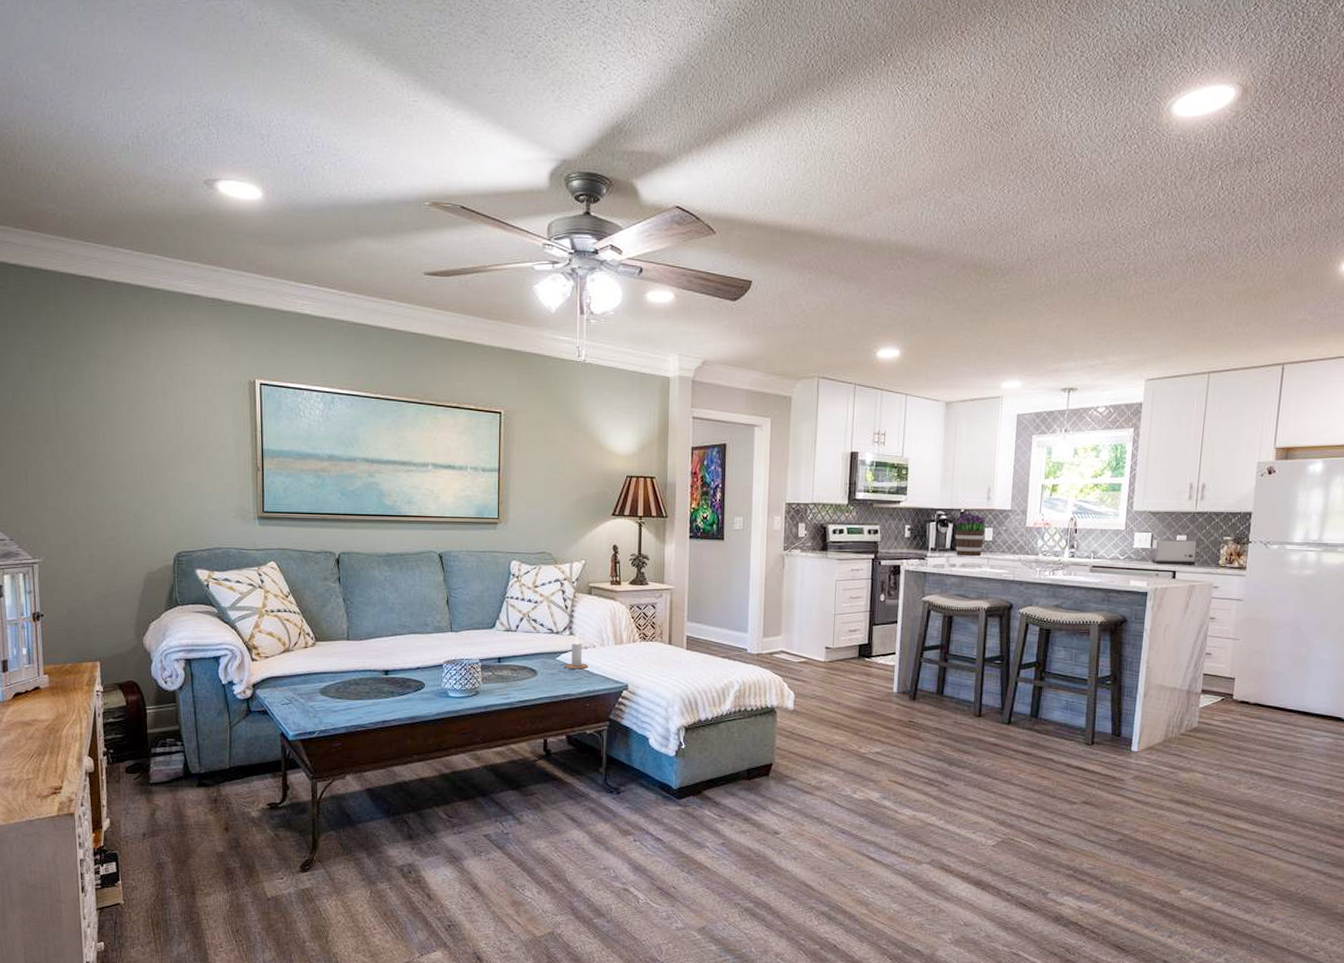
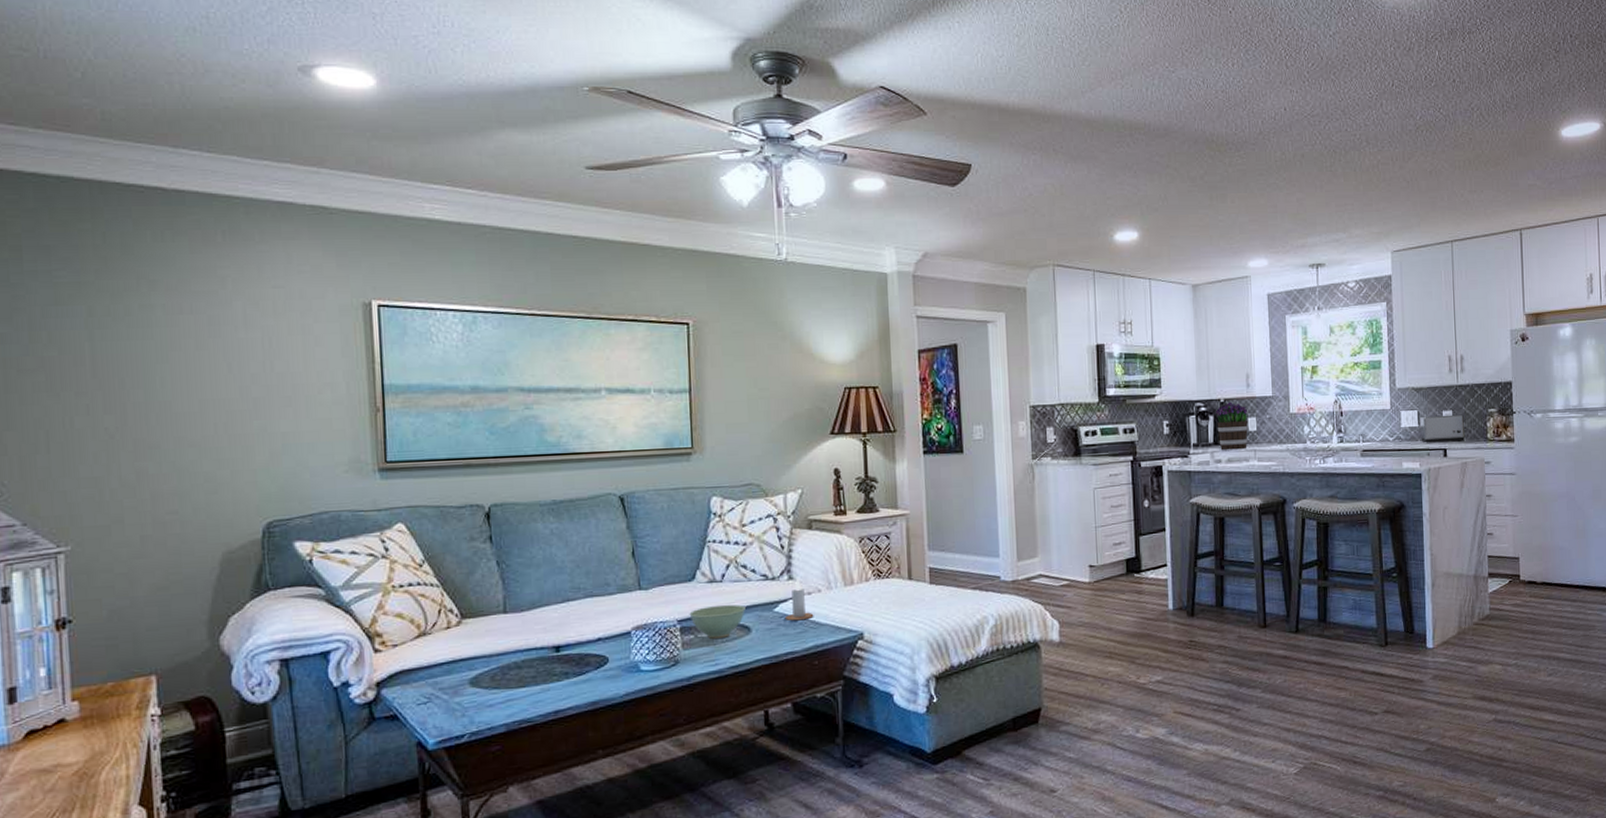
bowl: none [489,650,534,678] -> present [689,604,746,640]

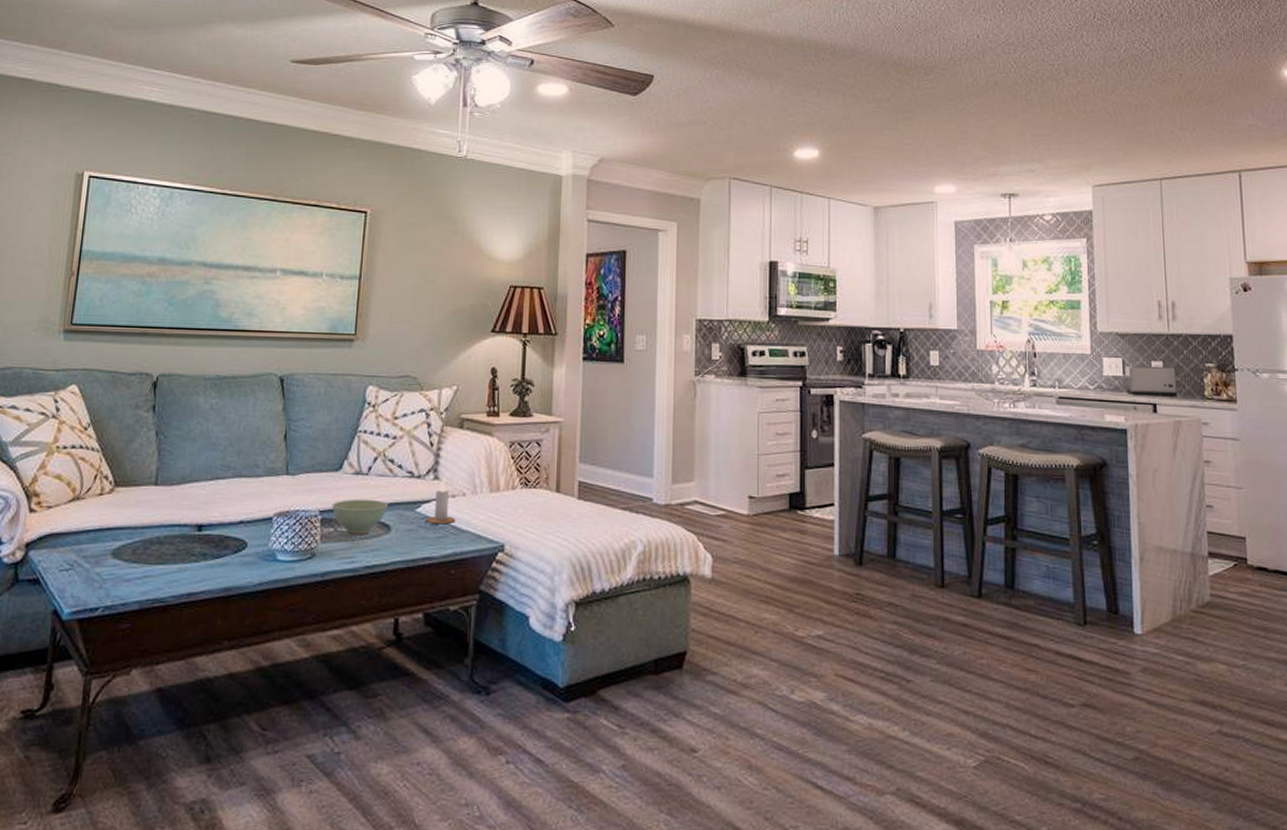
bouquet: present [1216,402,1248,451] -> none [895,333,930,385]

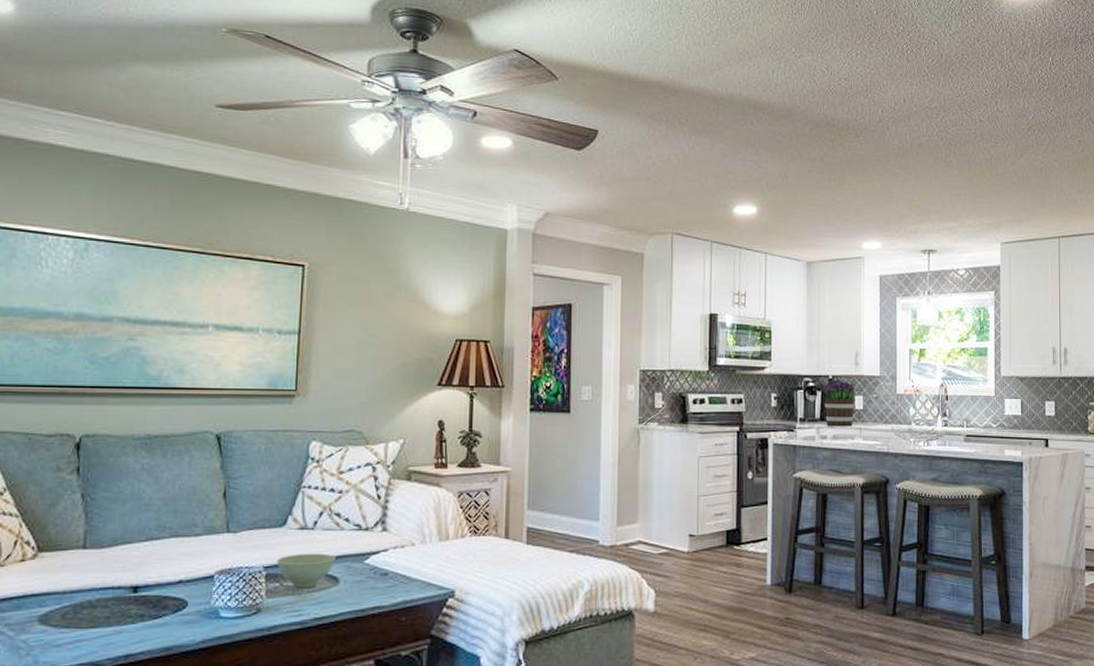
candle: present [426,479,456,525] -> none [375,530,405,574]
bouquet: none [895,333,930,385] -> present [824,380,856,427]
toaster: present [1125,365,1178,397] -> none [1023,405,1067,433]

